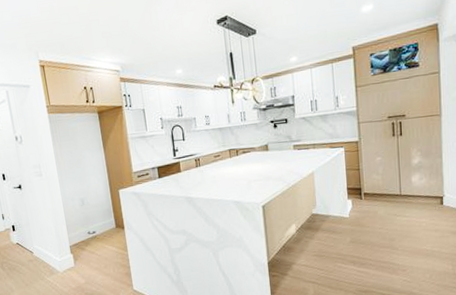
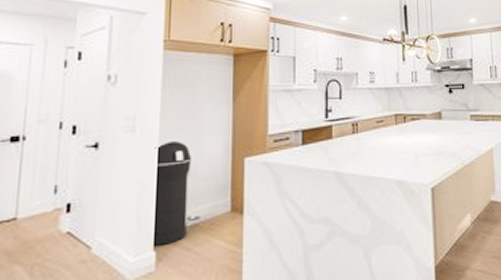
trash can: none [57,181,90,251] -> present [154,141,192,246]

